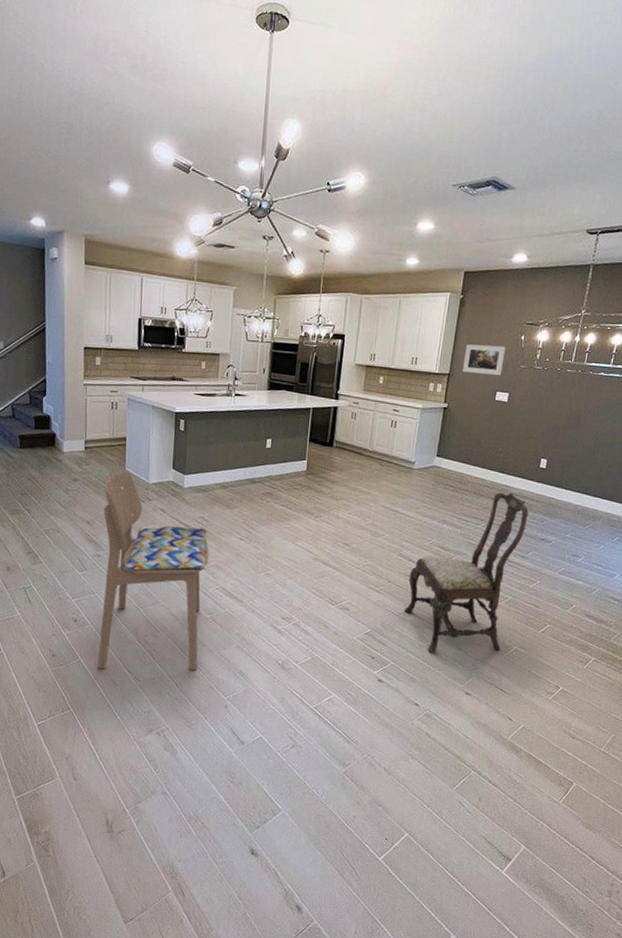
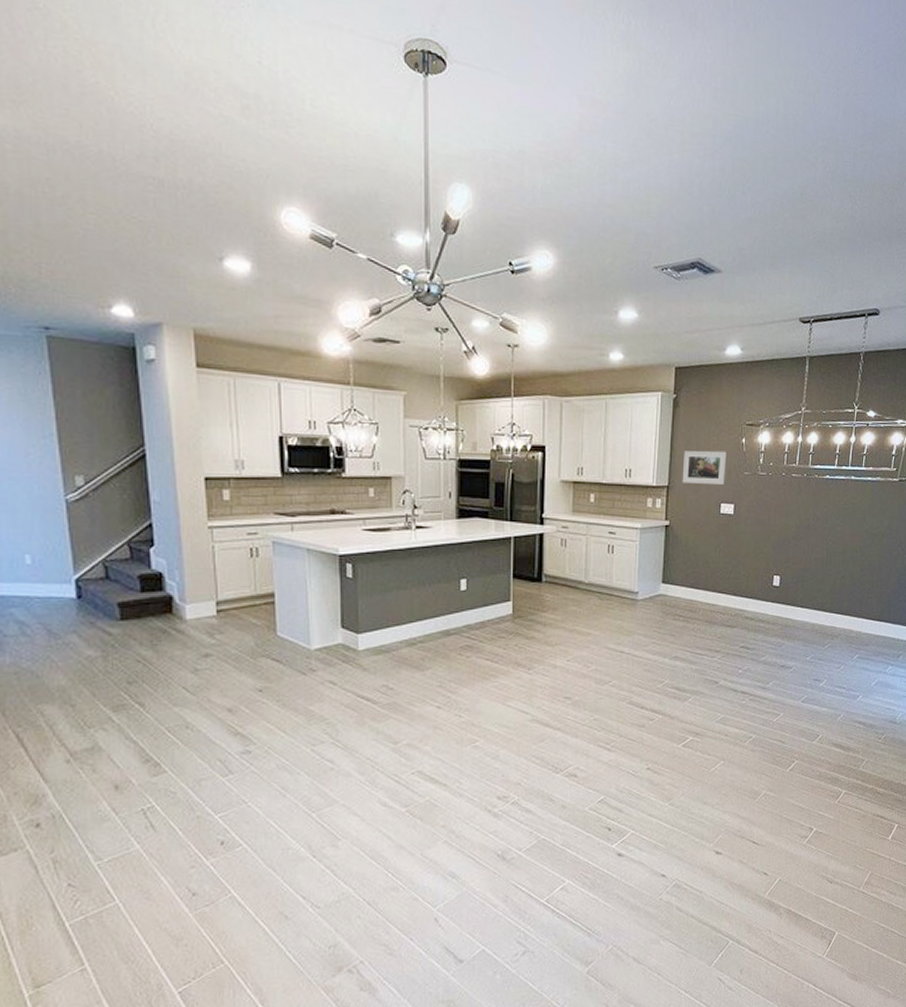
dining chair: present [97,471,209,670] -> none [248,638,399,902]
dining chair: present [404,492,529,653] -> none [641,618,766,812]

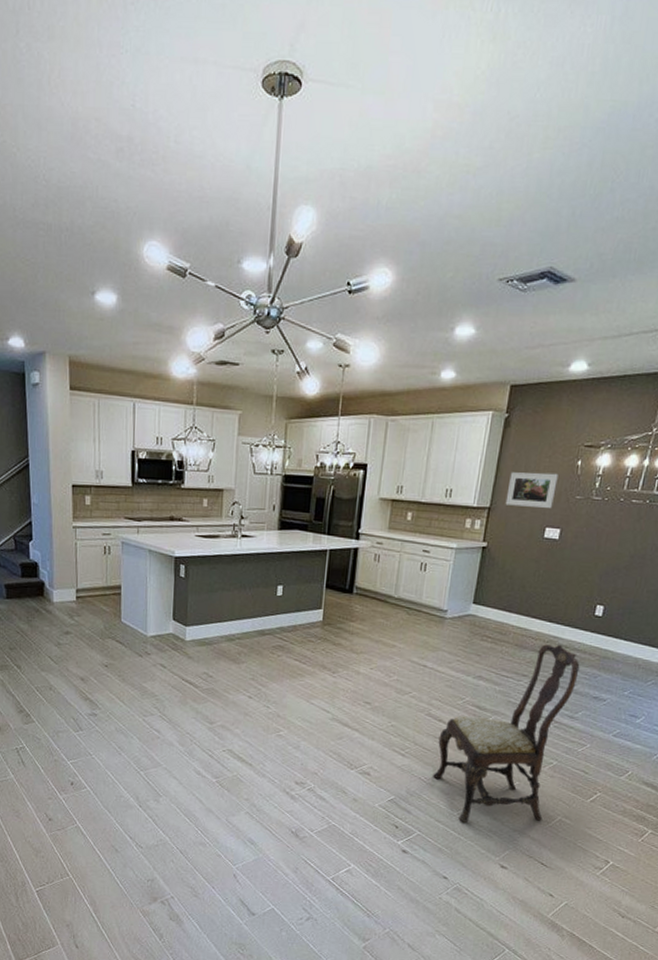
dining chair: none [641,618,766,812] -> present [433,644,580,823]

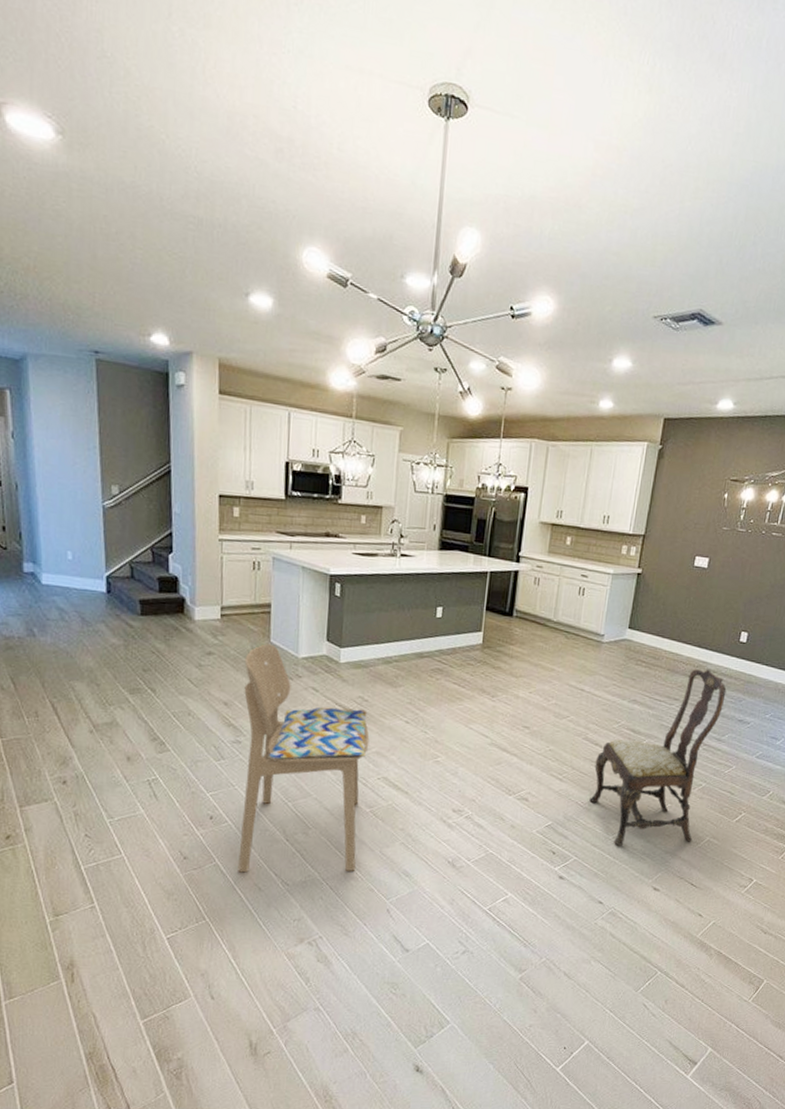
dining chair: none [96,623,215,837] -> present [238,644,370,873]
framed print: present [505,472,559,508] -> none [659,502,707,538]

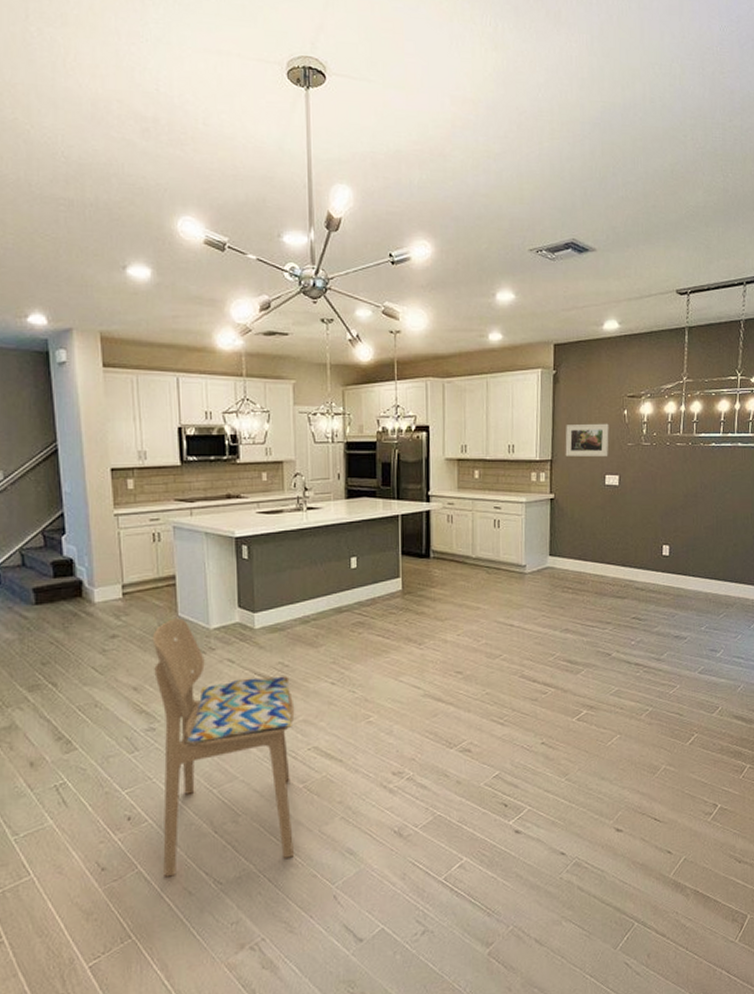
dining chair: present [589,669,727,846] -> none [535,588,658,788]
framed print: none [659,502,707,538] -> present [565,423,609,457]

